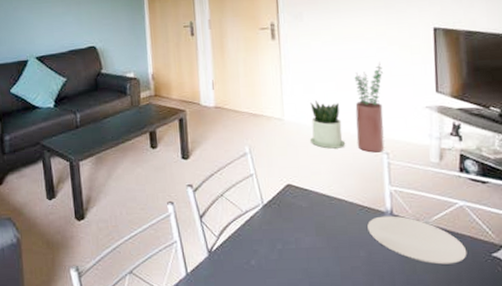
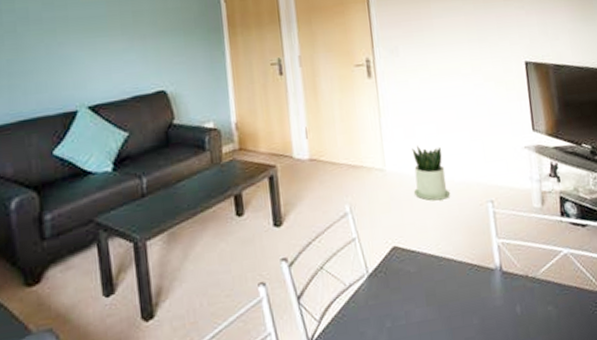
vase: present [354,61,385,153] -> none [454,99,489,202]
plate: present [367,215,467,265] -> none [478,272,576,324]

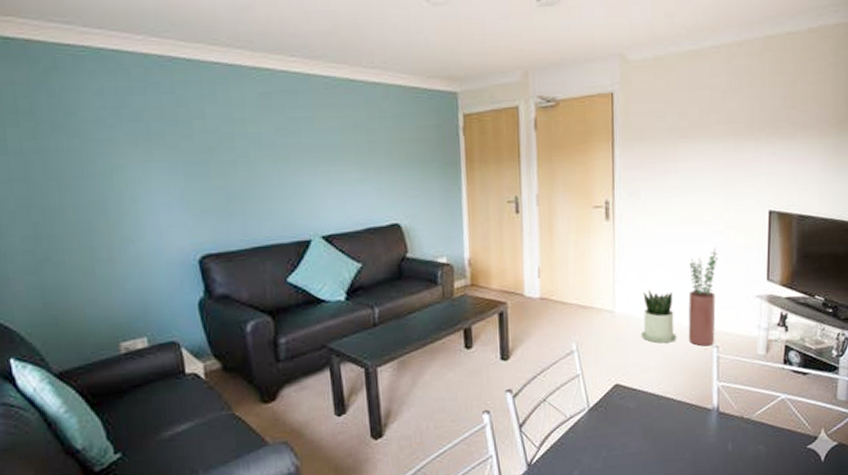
vase: none [454,99,489,202] -> present [688,246,717,347]

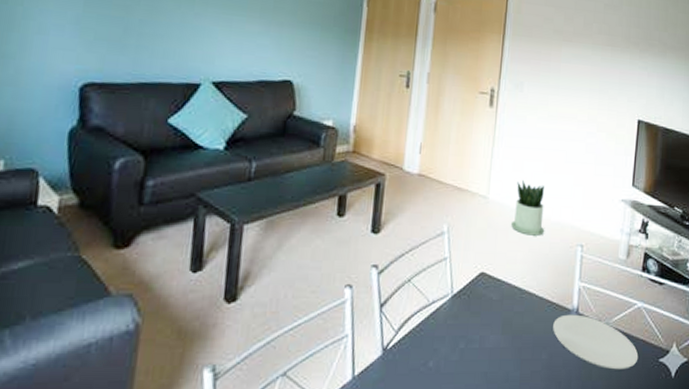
vase: present [688,246,717,347] -> none [555,147,589,244]
plate: none [694,412,785,461] -> present [553,314,639,370]

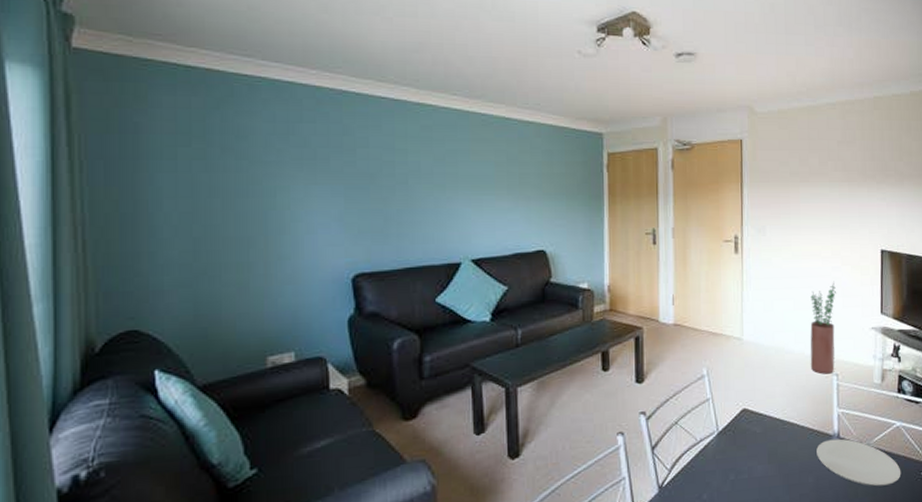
planter: present [510,181,545,236] -> none [766,320,800,370]
vase: none [555,147,589,244] -> present [810,281,836,374]

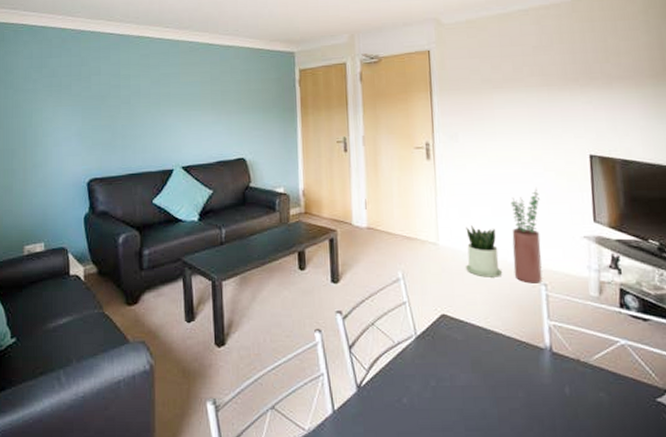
planter: none [766,320,800,370] -> present [465,225,503,277]
plate: present [816,438,901,487] -> none [526,353,631,409]

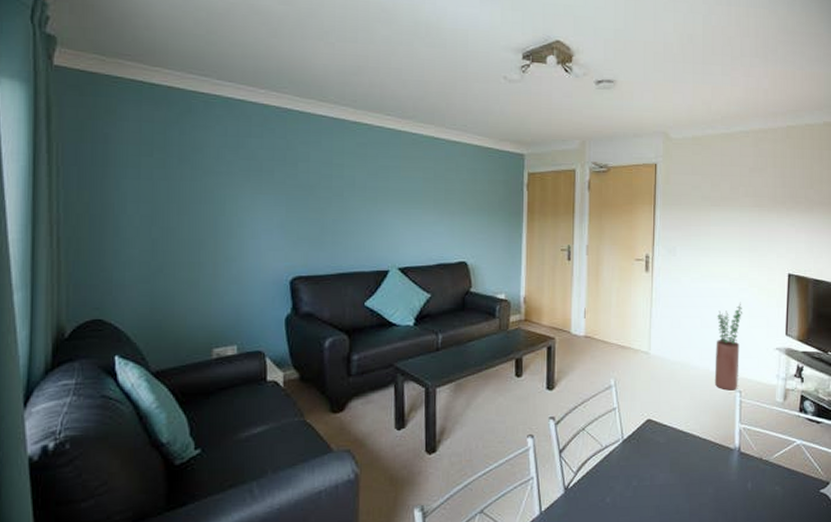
planter: present [465,225,503,277] -> none [672,336,705,385]

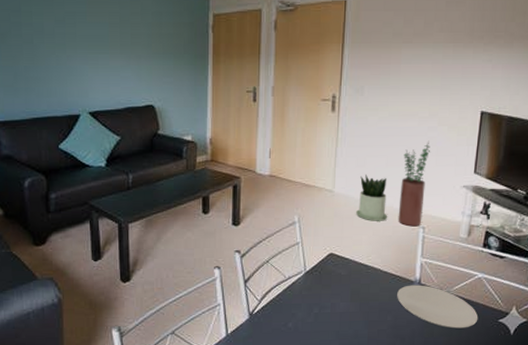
planter: none [672,336,705,385] -> present [355,175,388,221]
plate: none [717,453,800,501] -> present [397,285,478,329]

